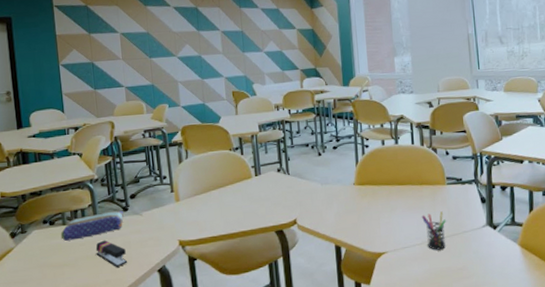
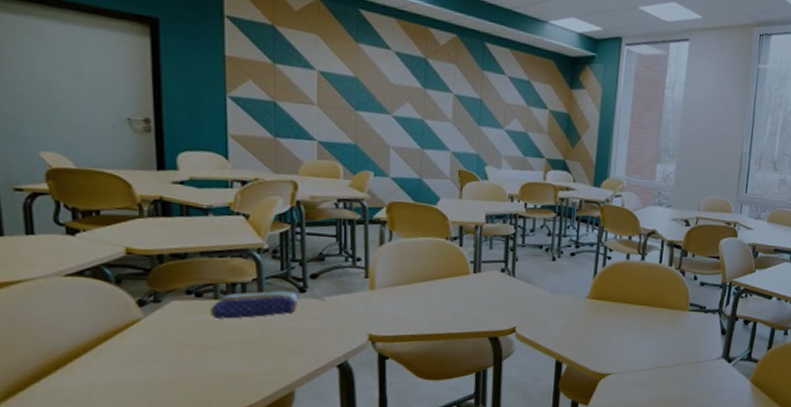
stapler: present [95,240,128,267] -> none [257,323,299,357]
pen holder: present [421,211,446,250] -> none [655,338,681,377]

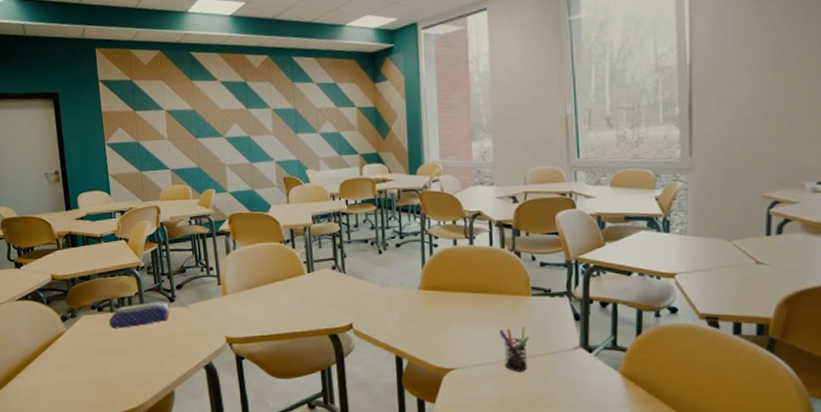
pen holder: none [655,338,681,377] -> present [498,327,529,371]

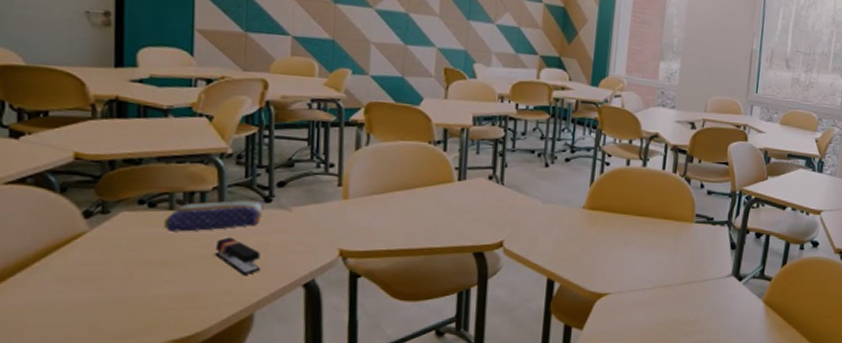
stapler: none [142,330,174,360] -> present [215,237,261,275]
pen holder: present [498,327,529,371] -> none [658,253,686,298]

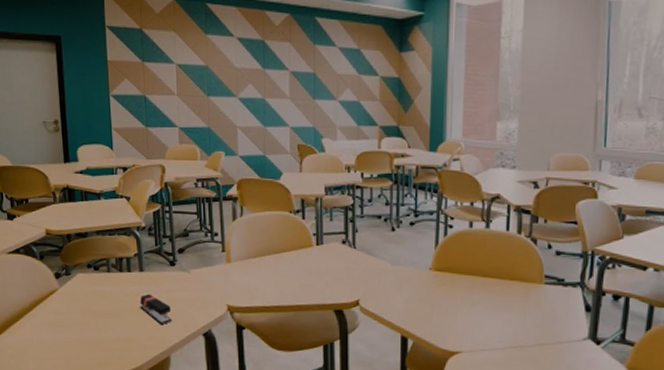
pencil case: present [163,200,264,232] -> none [104,264,170,290]

